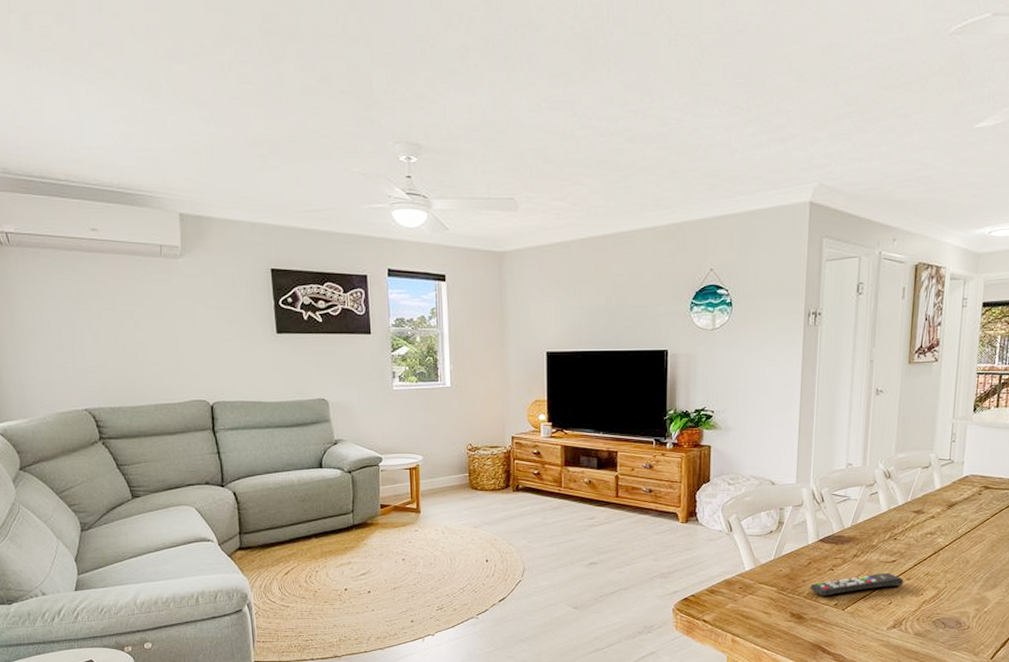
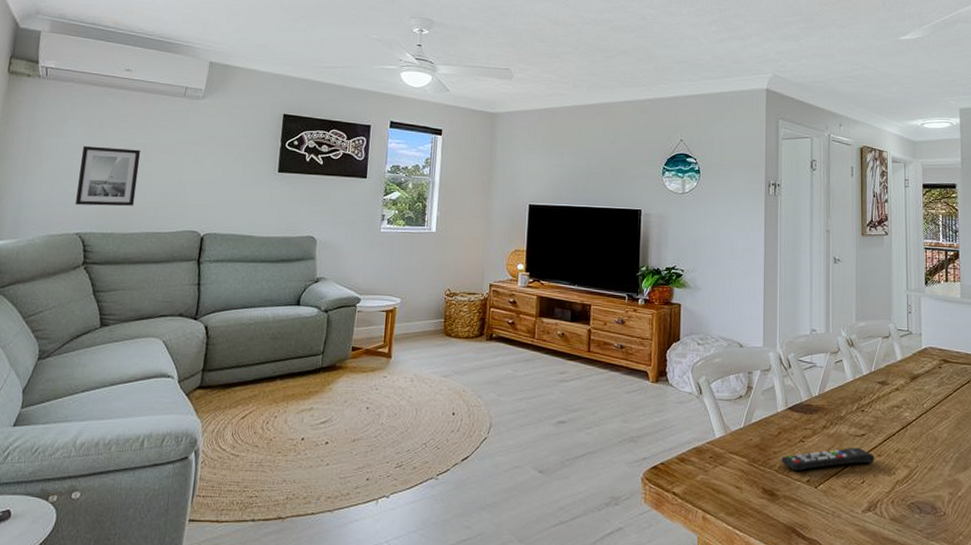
wall art: none [67,317,136,380] -> present [75,145,141,206]

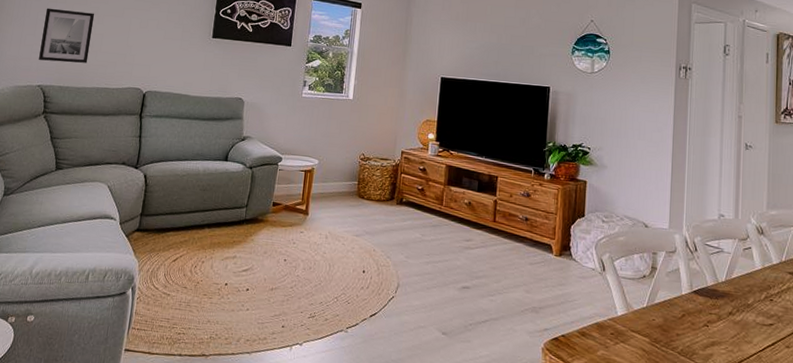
remote control: present [781,448,875,471] -> none [684,336,783,355]

